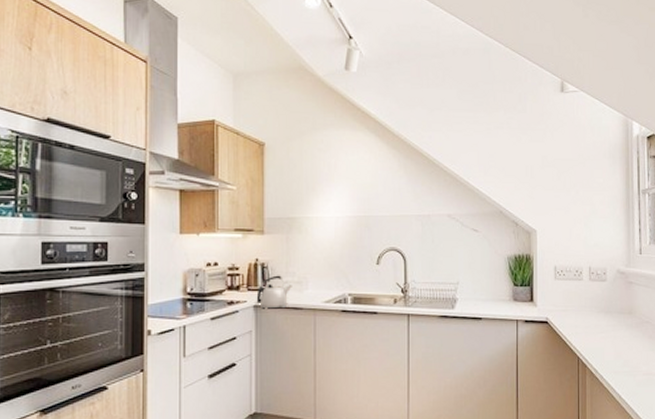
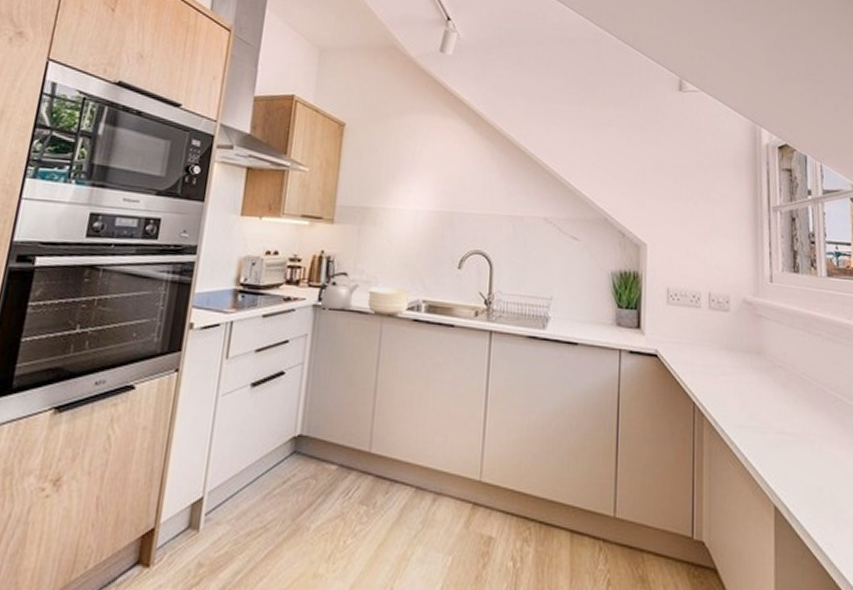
bowl: none [301,284,337,310] -> present [367,286,411,317]

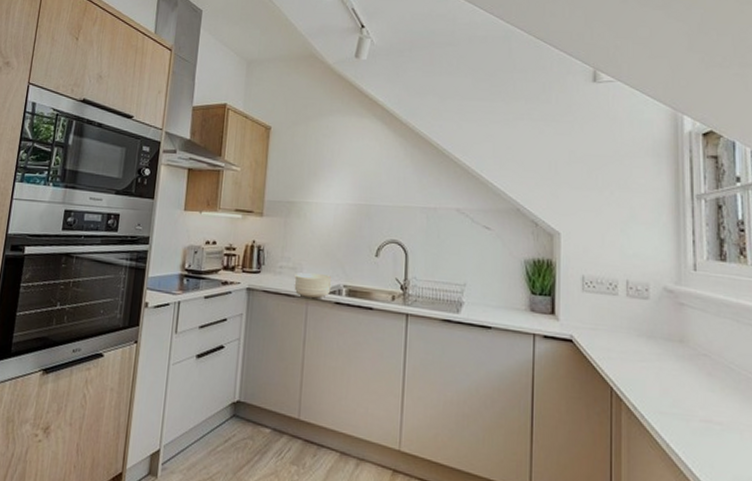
kettle: present [316,271,359,310] -> none [249,259,287,293]

